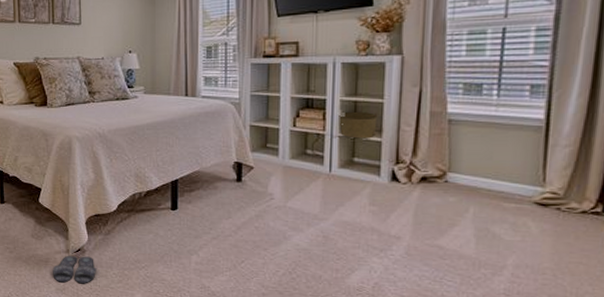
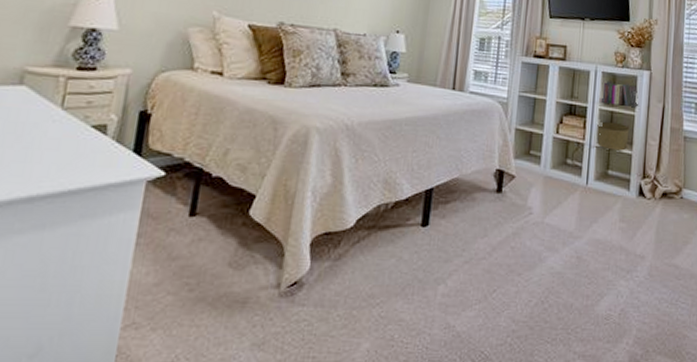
slippers: present [53,255,97,284] -> none [250,291,316,334]
books: none [340,71,389,95] -> present [599,82,639,108]

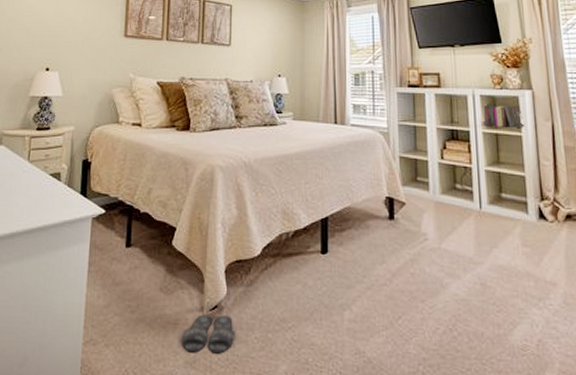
slippers: none [250,291,316,334] -> present [182,314,236,354]
basket: present [597,121,630,151] -> none [483,144,519,173]

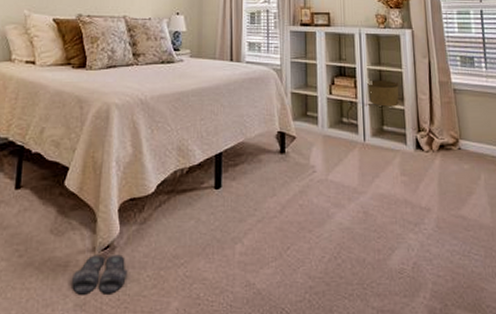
books: present [481,105,525,129] -> none [366,43,405,65]
basket: none [483,144,519,173] -> present [367,80,399,107]

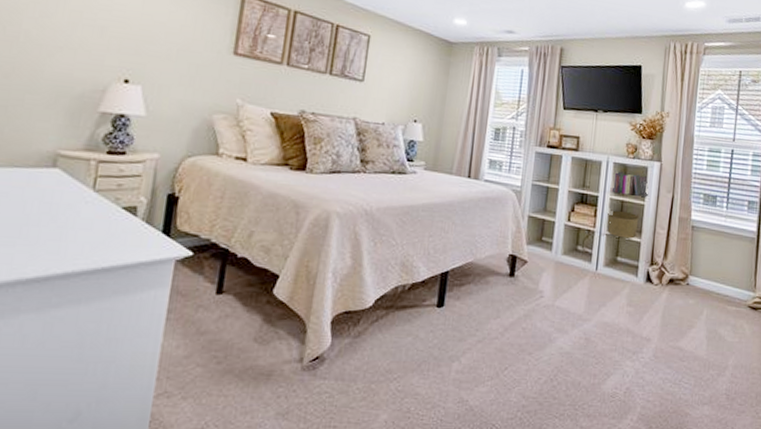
slippers: present [72,254,128,295] -> none [274,365,337,405]
books: none [366,43,405,65] -> present [610,172,649,198]

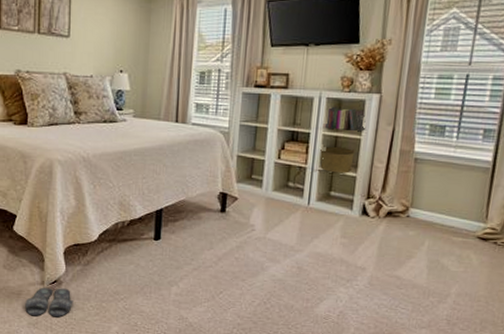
slippers: none [274,365,337,405] -> present [25,287,73,318]

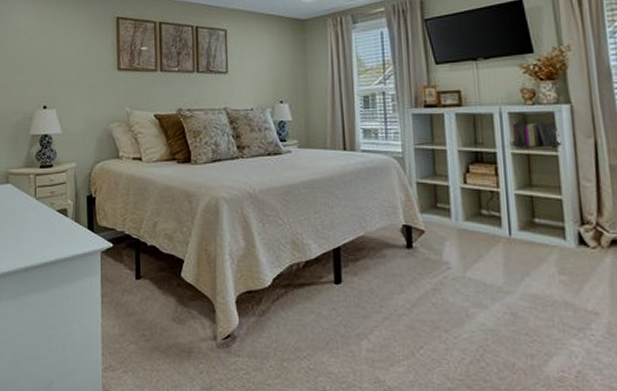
slippers: present [25,287,73,318] -> none [197,343,250,381]
basket: present [320,146,355,174] -> none [512,165,555,196]

